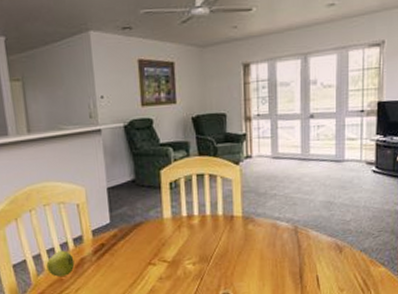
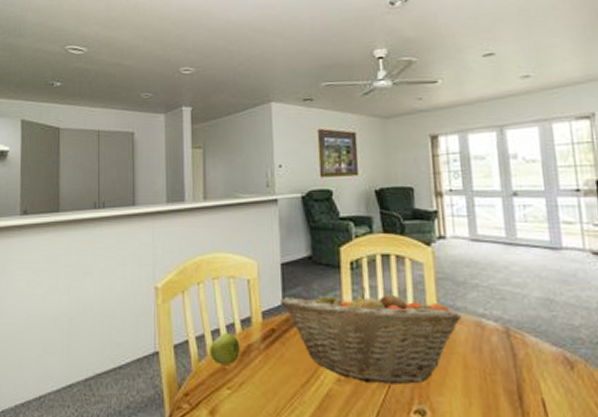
fruit basket: none [108,203,261,278] -> present [280,288,461,384]

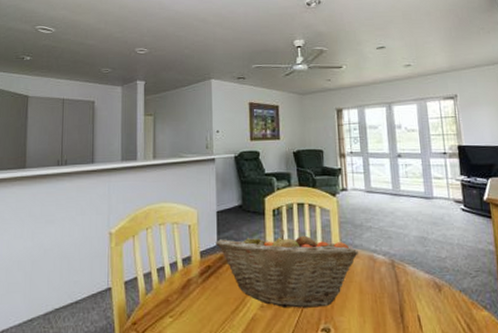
apple: present [210,333,240,365] -> none [155,270,181,297]

